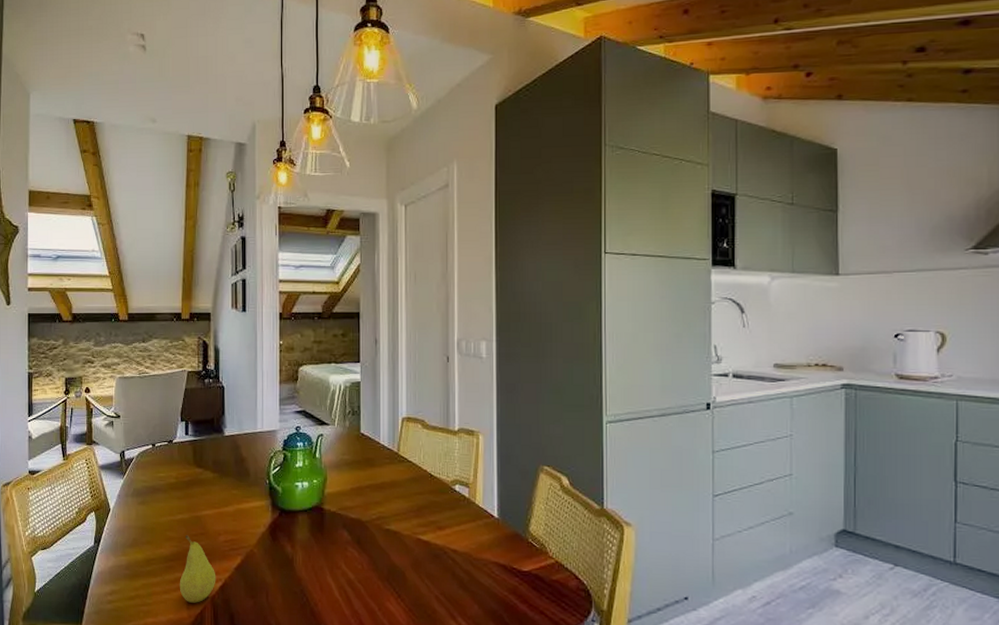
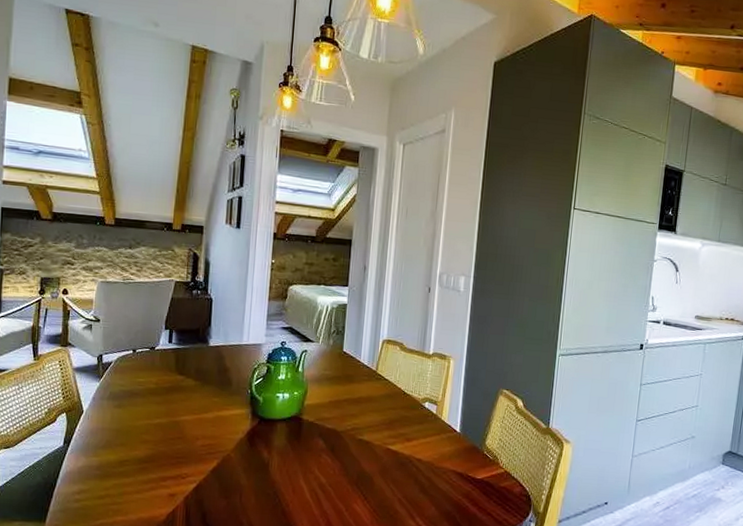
fruit: present [179,535,216,603] -> none [152,439,191,503]

